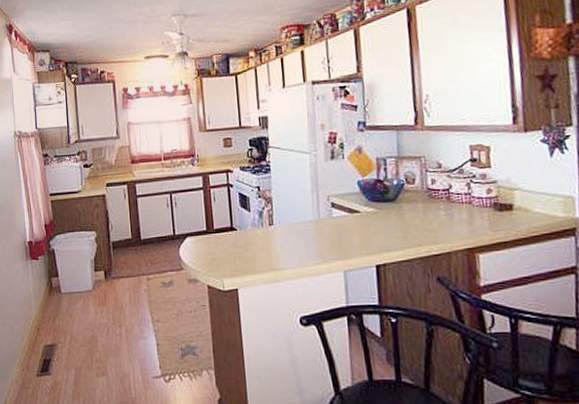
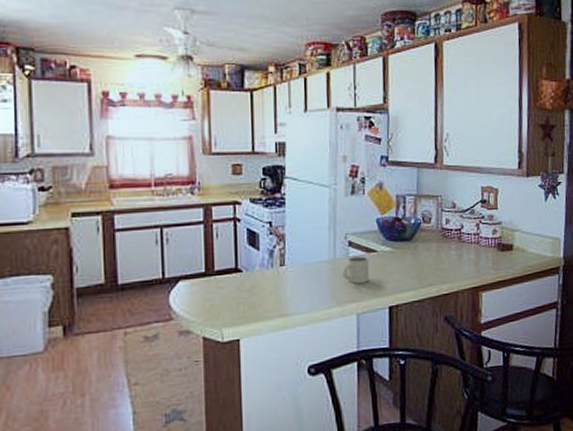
mug: none [327,217,354,242] -> present [342,256,370,284]

